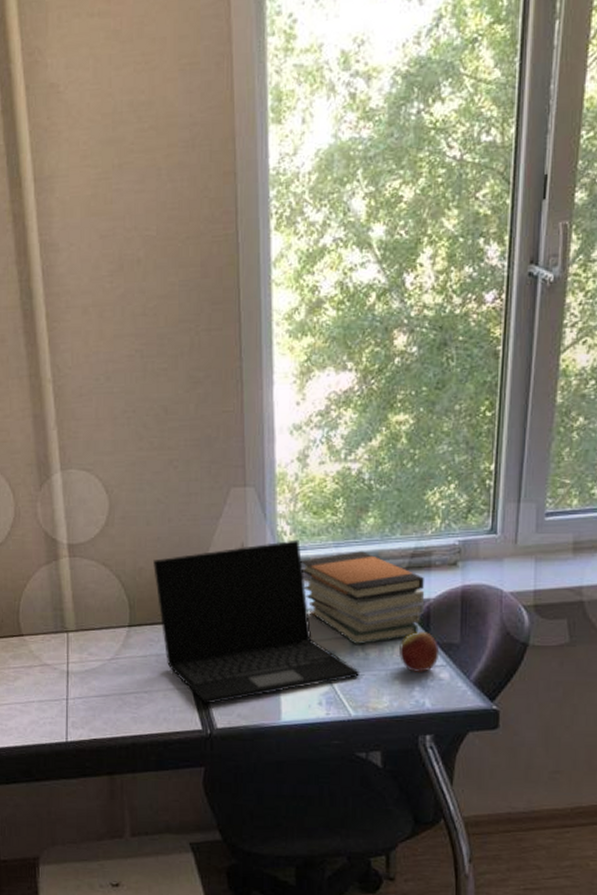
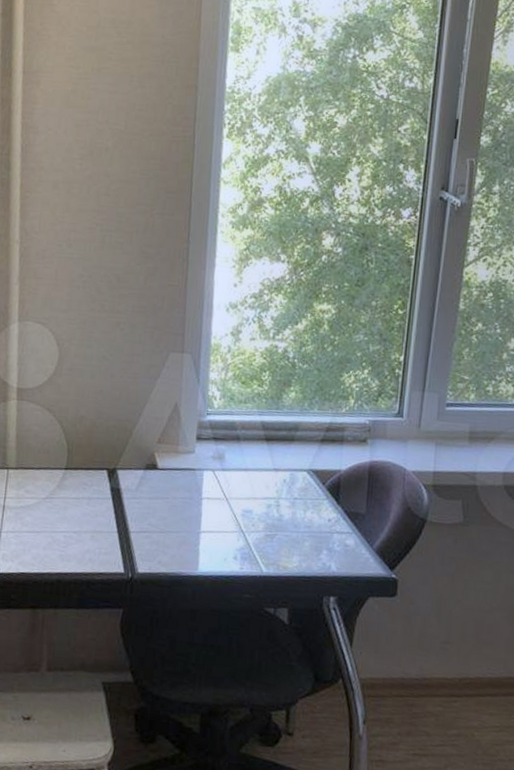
laptop: present [153,539,361,704] -> none [93,404,274,549]
book stack: present [300,551,425,645] -> none [227,421,337,507]
apple: present [399,632,440,674] -> none [310,499,347,538]

